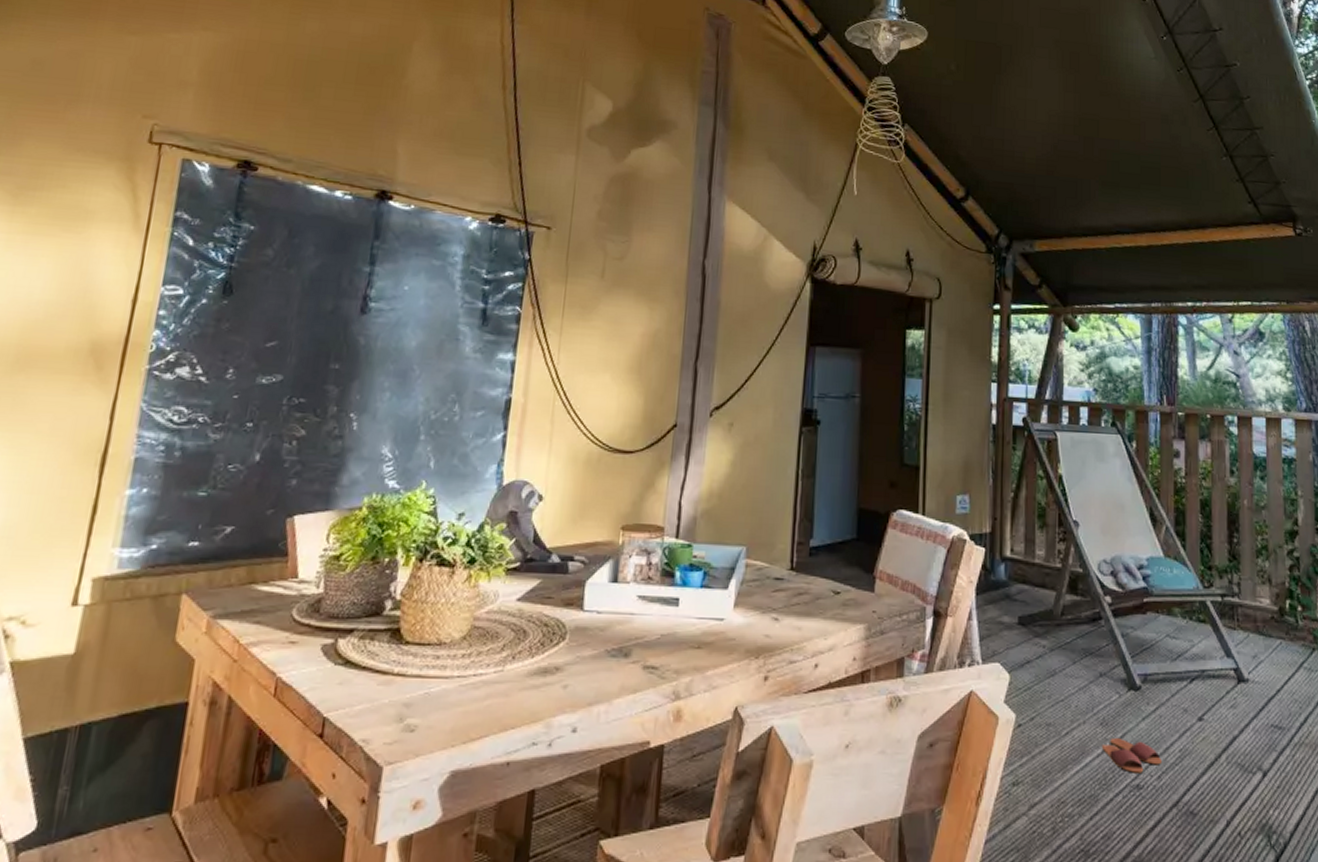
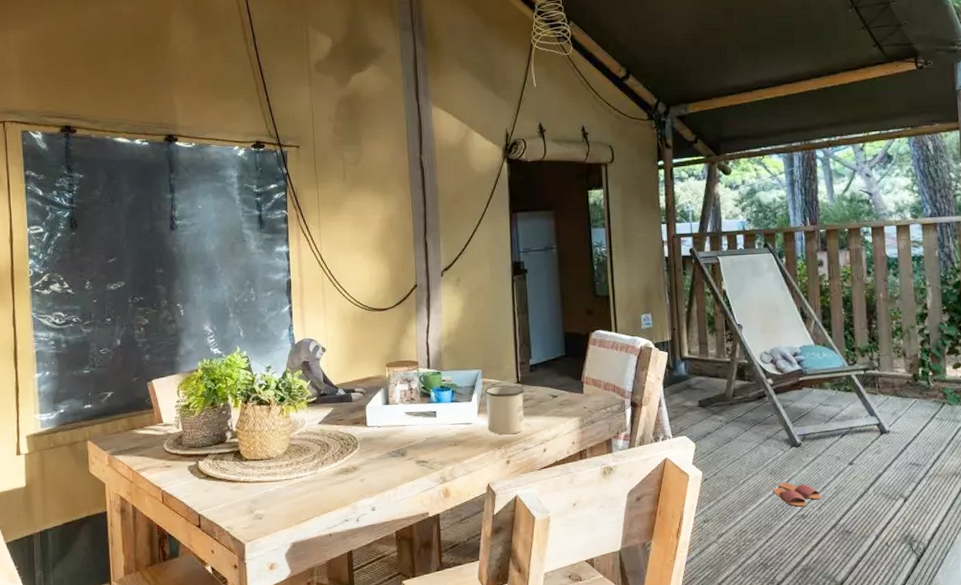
mug: none [744,571,799,640] -> present [484,385,525,435]

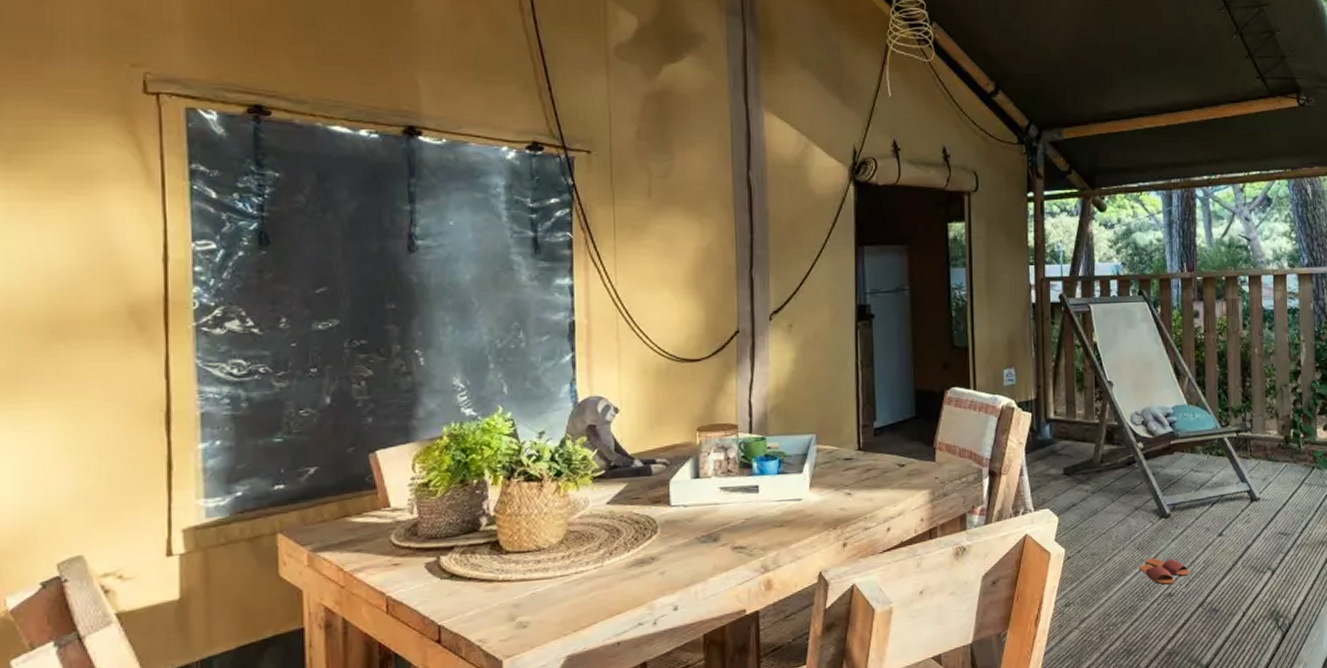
mug: present [484,385,525,435] -> none [819,452,866,512]

